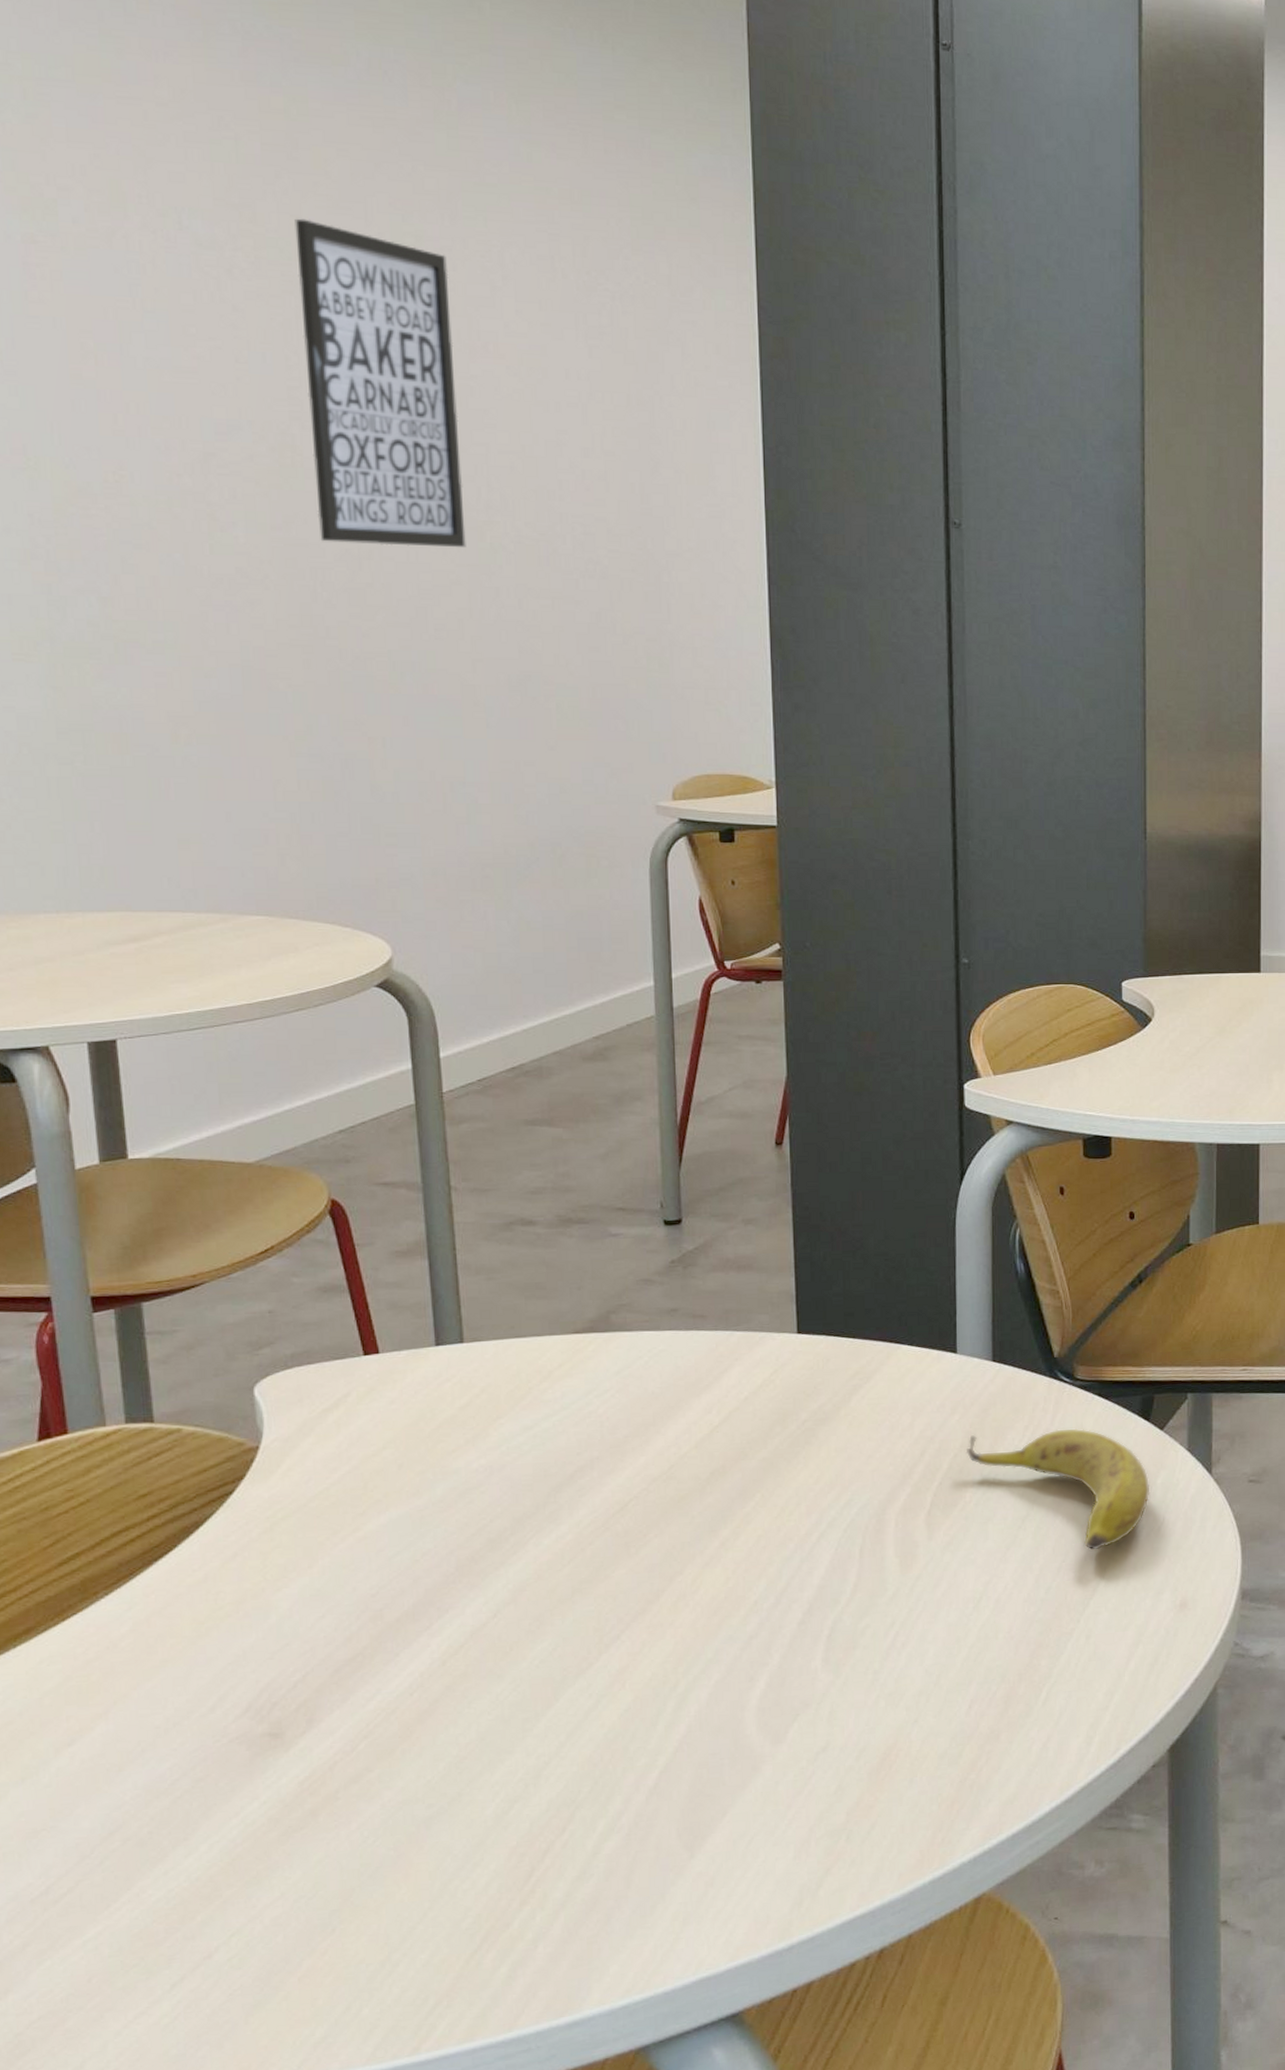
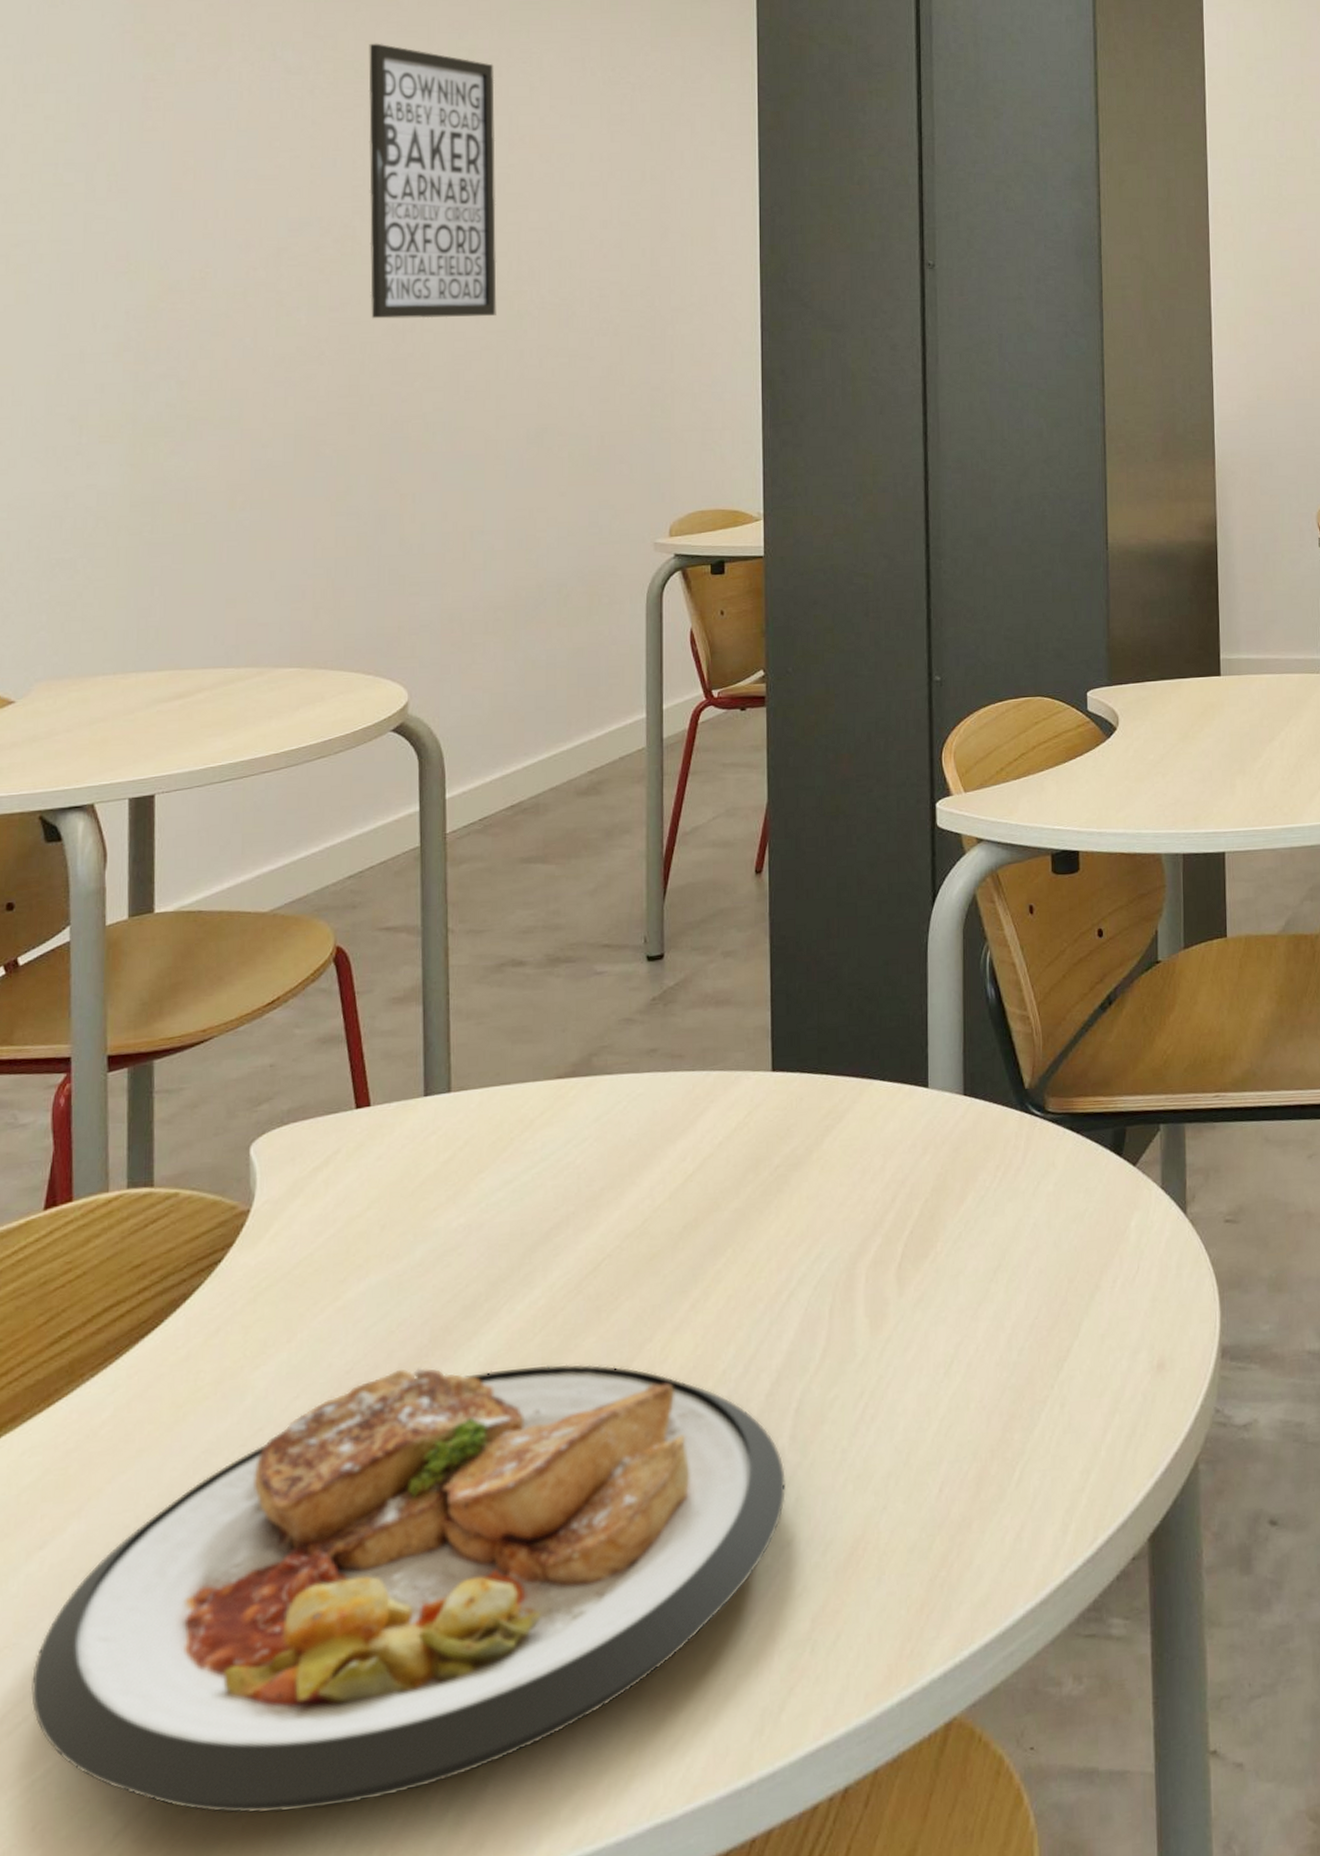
plate: none [73,1593,819,1969] -> present [31,1364,785,1814]
banana: present [965,1428,1150,1550] -> none [937,1166,1124,1304]

